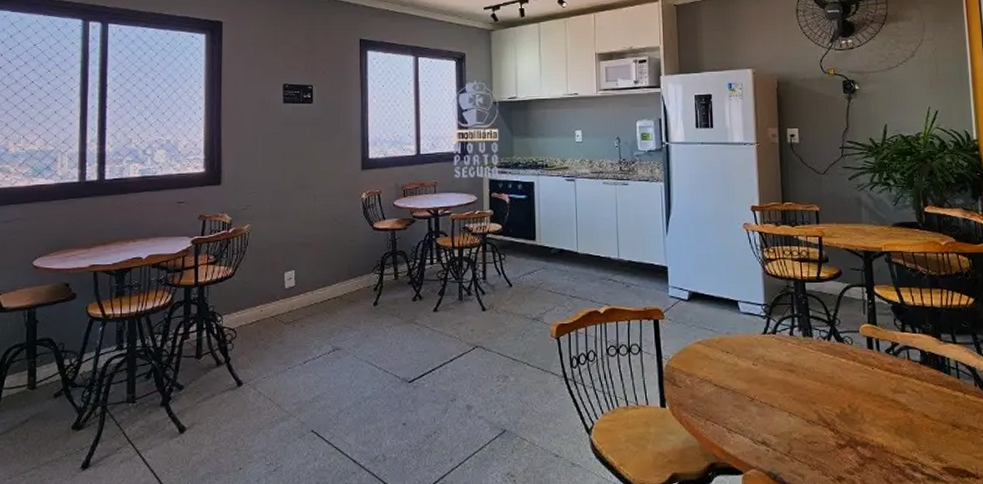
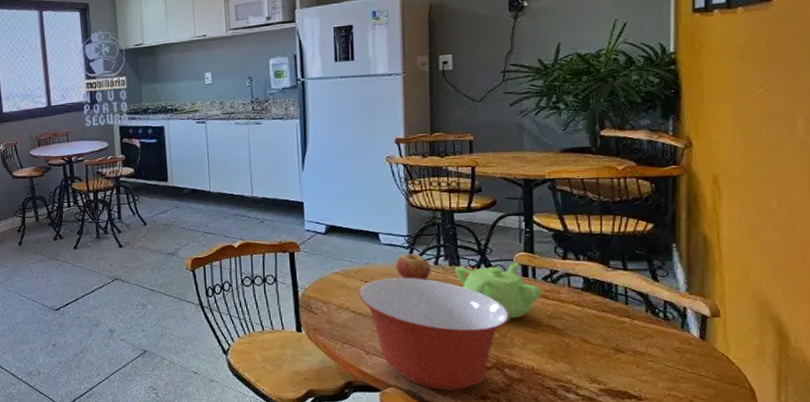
mixing bowl: none [720,349,859,472] -> present [358,278,509,391]
fruit: none [754,323,786,351] -> present [396,253,430,280]
teapot: none [809,333,886,397] -> present [455,261,542,323]

